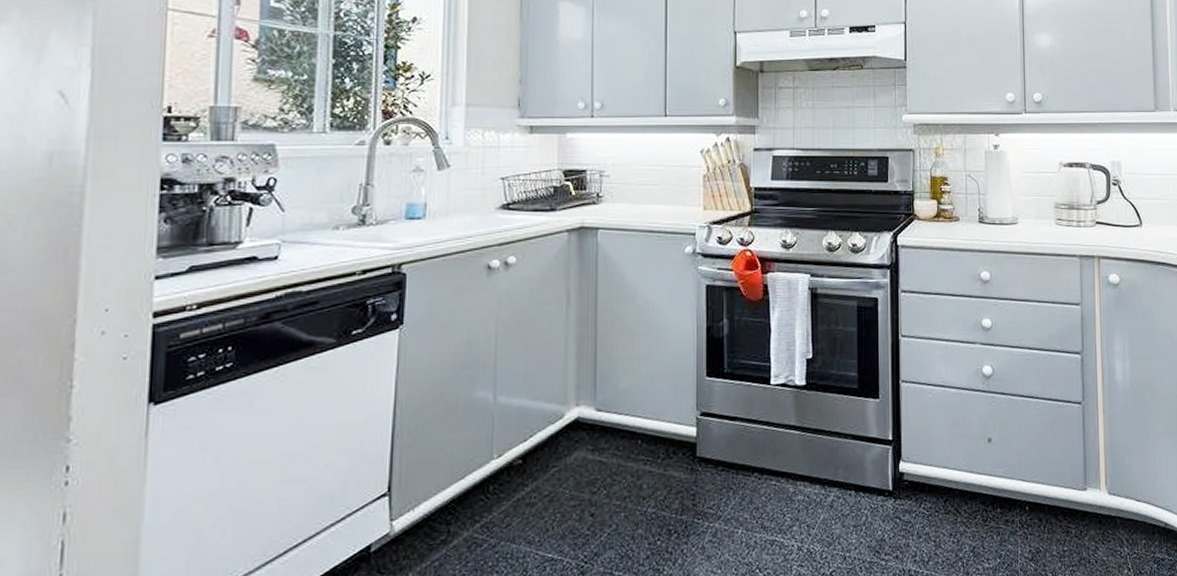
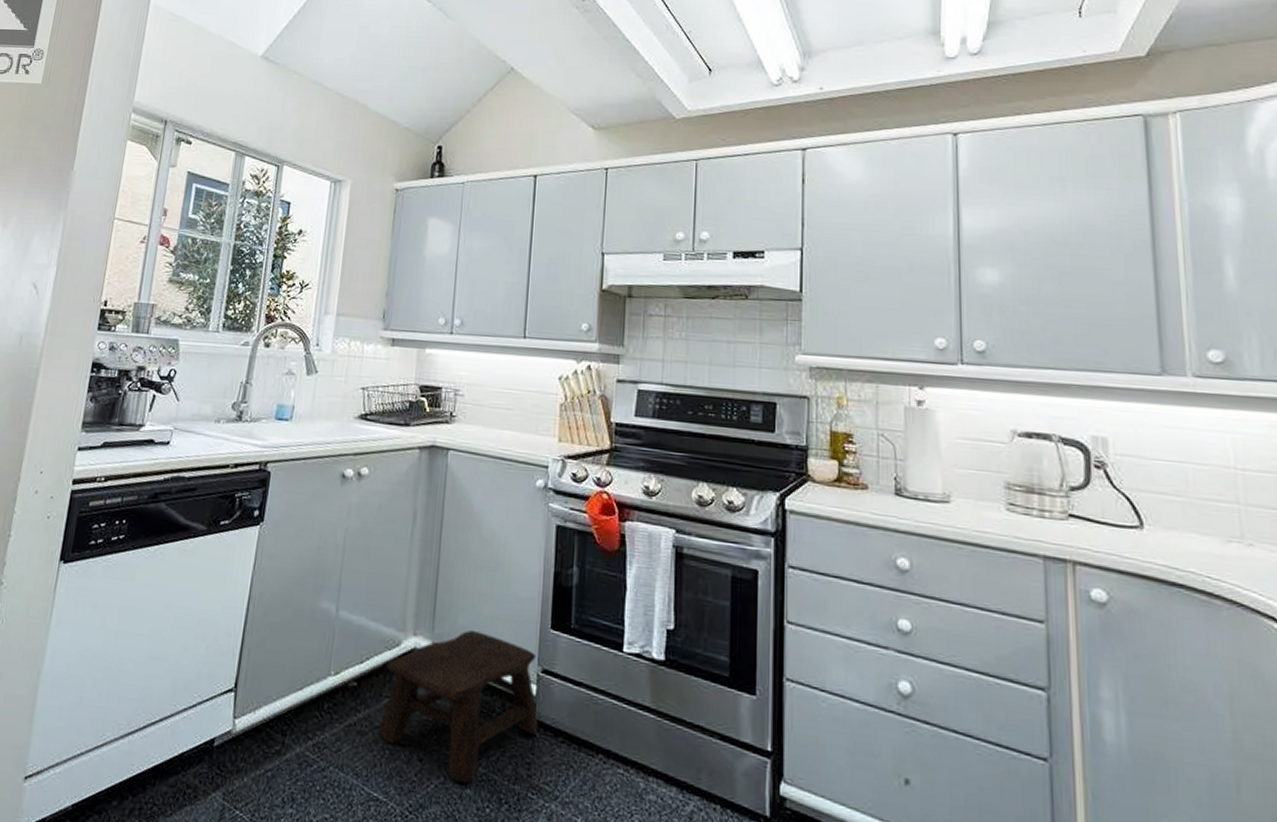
stool: none [549,390,700,525] -> present [379,629,539,783]

